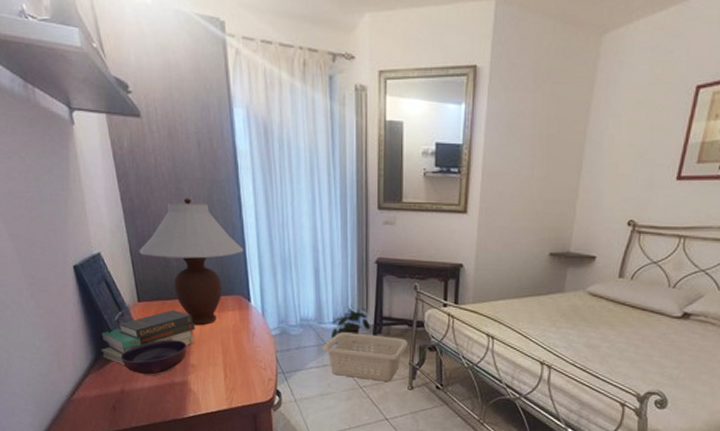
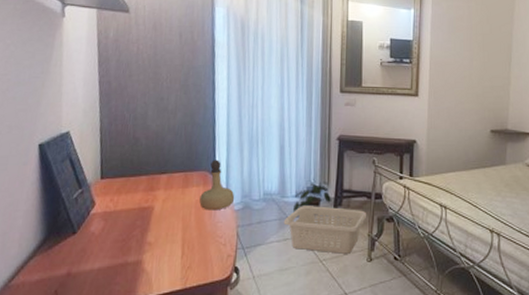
books: present [101,310,195,365] -> none [52,187,157,245]
bowl: present [120,340,187,376] -> none [72,217,146,257]
table lamp: present [139,198,244,326] -> none [109,81,214,202]
perfume bottle: none [237,283,272,335] -> present [199,159,235,211]

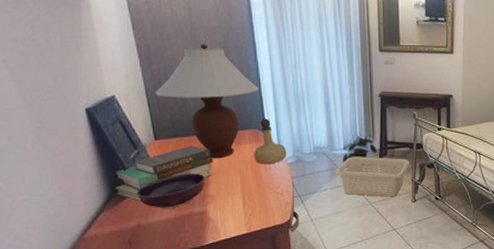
books: none [52,187,157,245] -> present [115,146,214,201]
bowl: none [72,217,146,257] -> present [136,173,205,209]
table lamp: none [109,81,214,202] -> present [155,44,259,159]

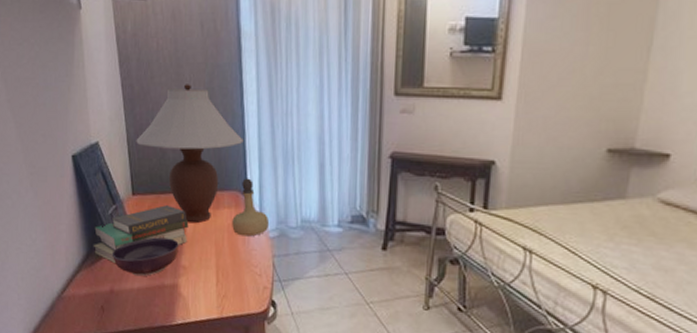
laundry basket: present [334,156,410,197] -> none [324,237,426,298]
potted plant: present [343,136,377,163] -> none [335,211,381,245]

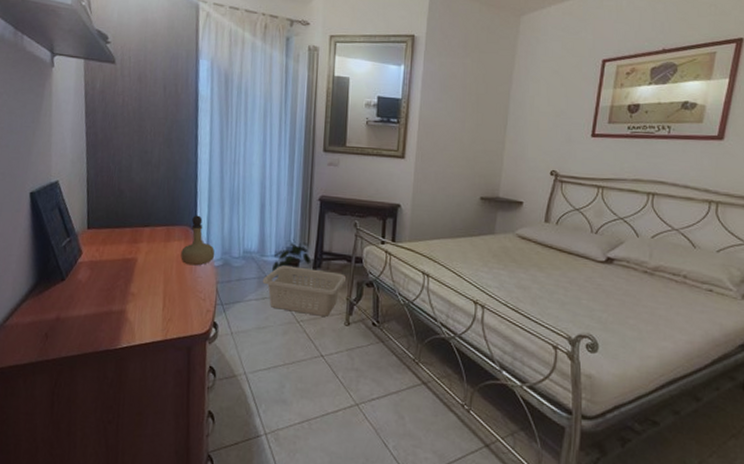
books: present [93,205,189,263] -> none [42,238,140,292]
bowl: present [112,237,179,277] -> none [61,267,129,304]
table lamp: present [136,84,243,224] -> none [95,134,196,255]
laundry basket: none [324,237,426,298] -> present [262,265,347,316]
potted plant: none [335,211,381,245] -> present [272,243,311,272]

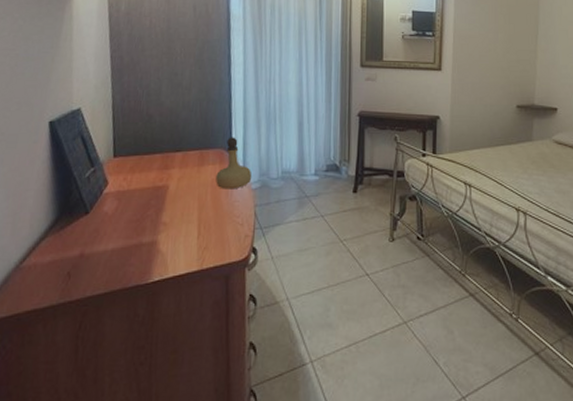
laundry basket: present [262,265,347,316] -> none [302,184,389,234]
potted plant: present [272,243,311,272] -> none [313,161,352,191]

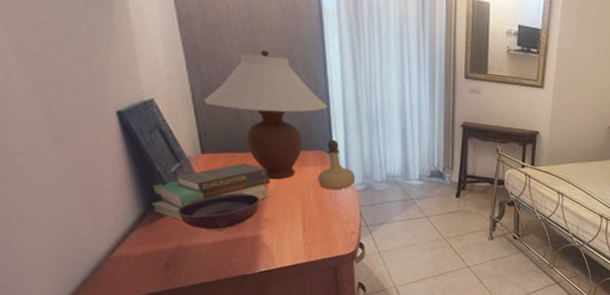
books: none [64,165,172,225] -> present [151,163,271,220]
bowl: none [85,196,160,237] -> present [177,193,260,231]
table lamp: none [121,56,230,181] -> present [204,50,328,180]

